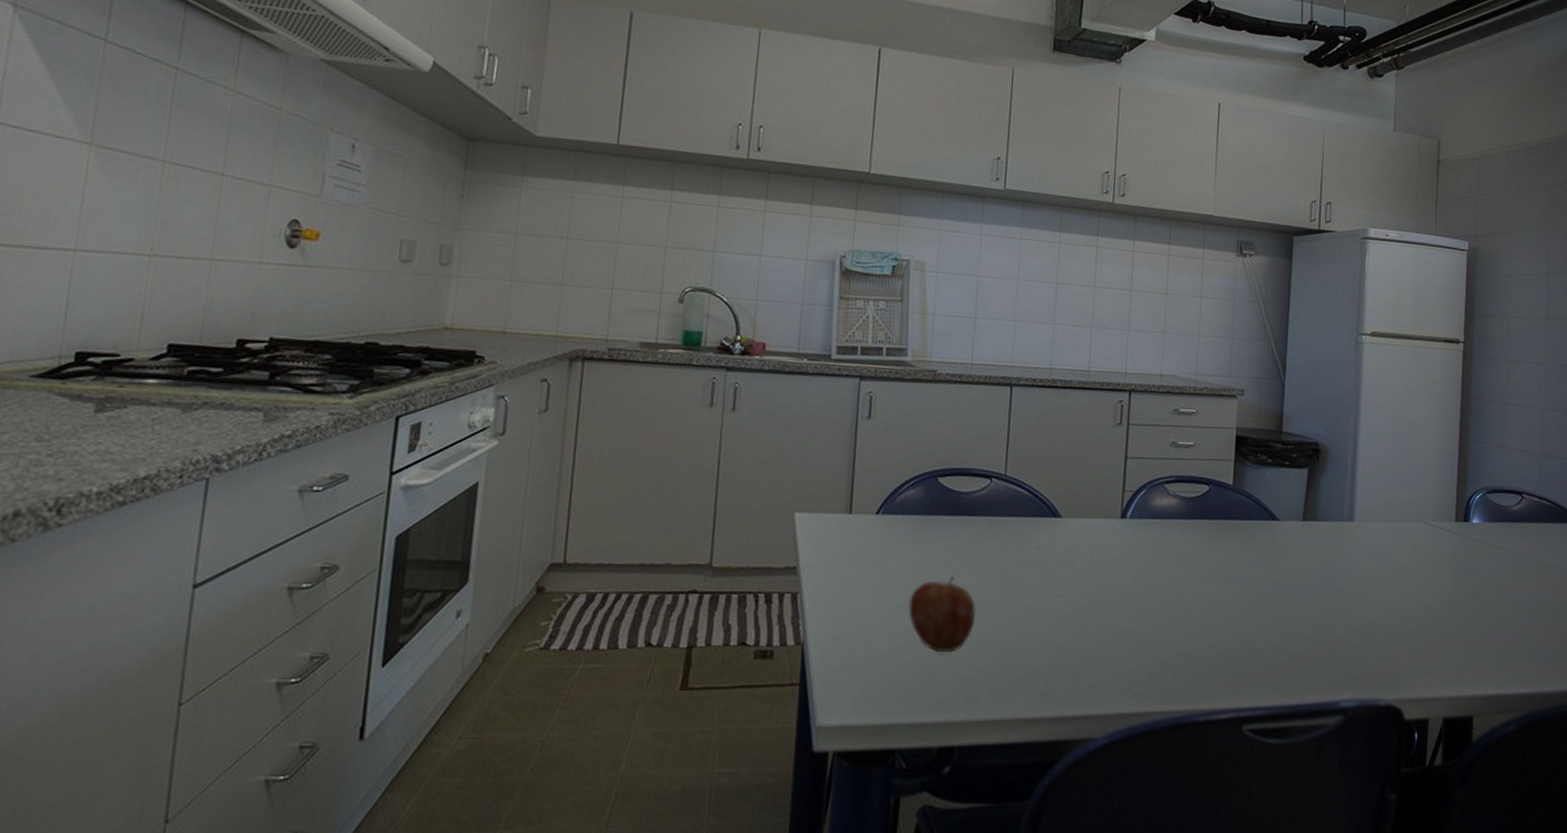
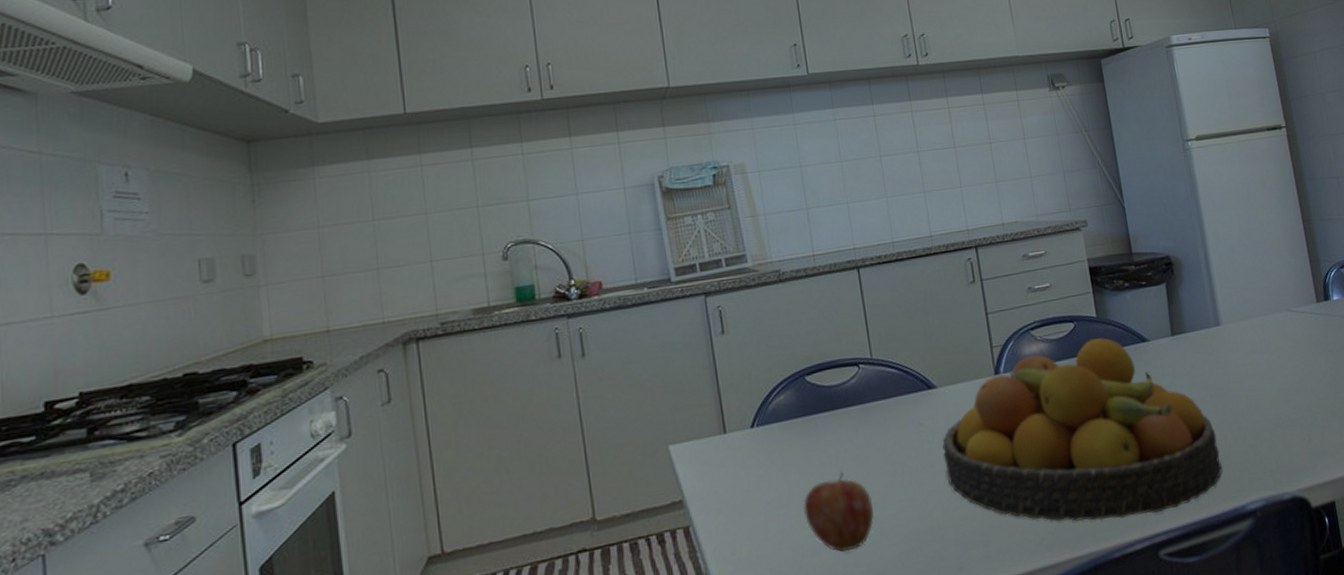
fruit bowl: none [1052,506,1325,689] -> present [942,337,1222,522]

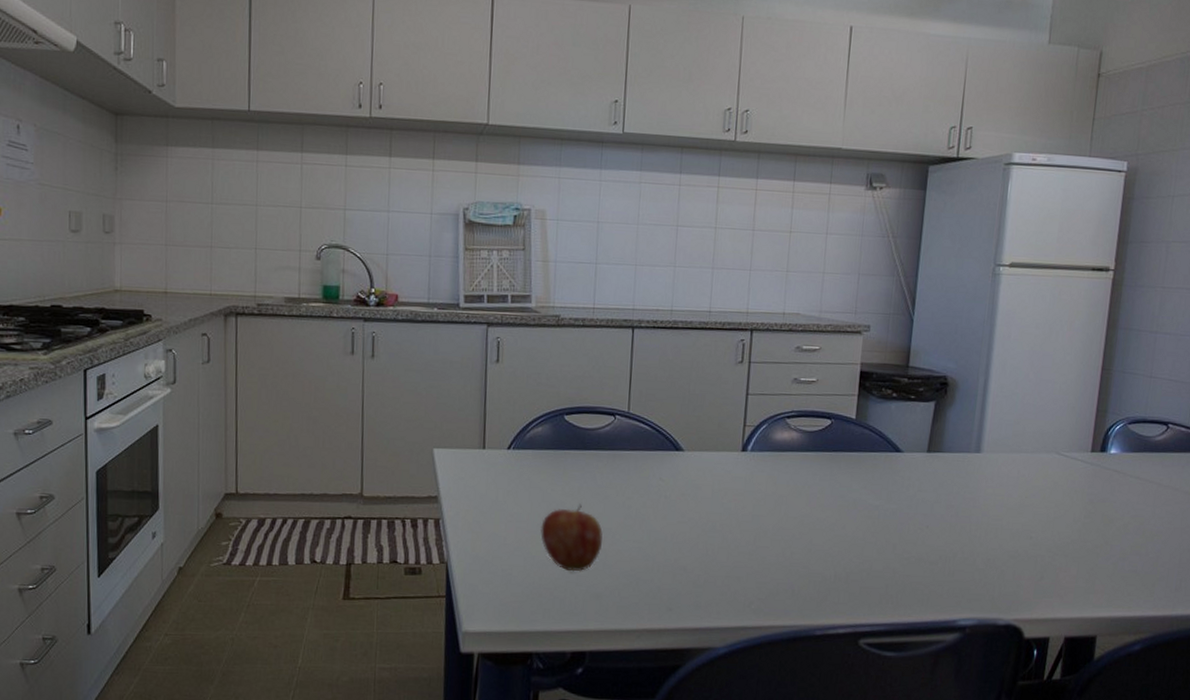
fruit bowl: present [942,337,1222,522] -> none [675,439,947,607]

